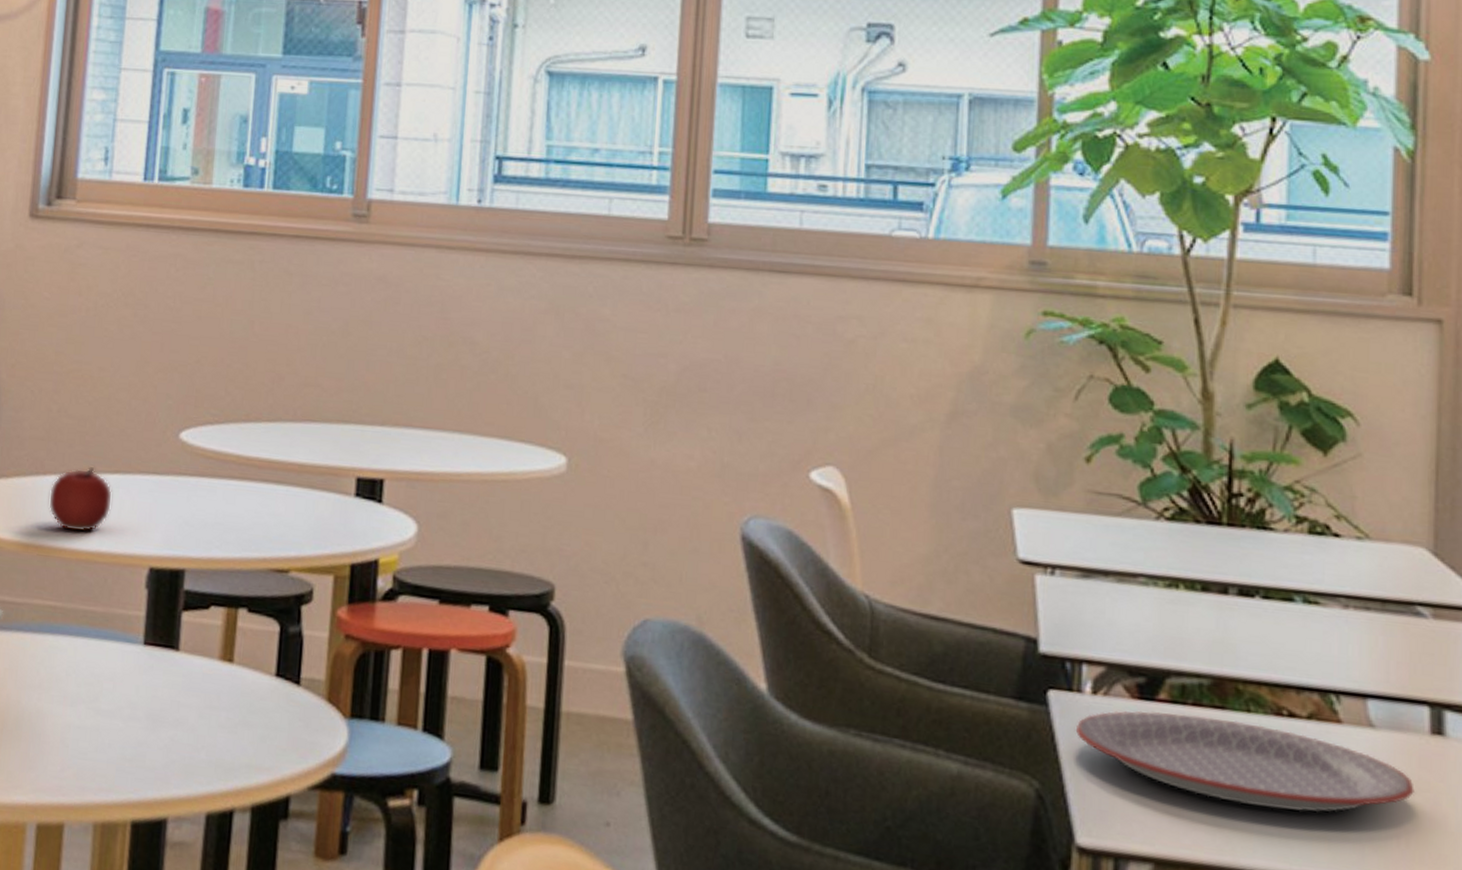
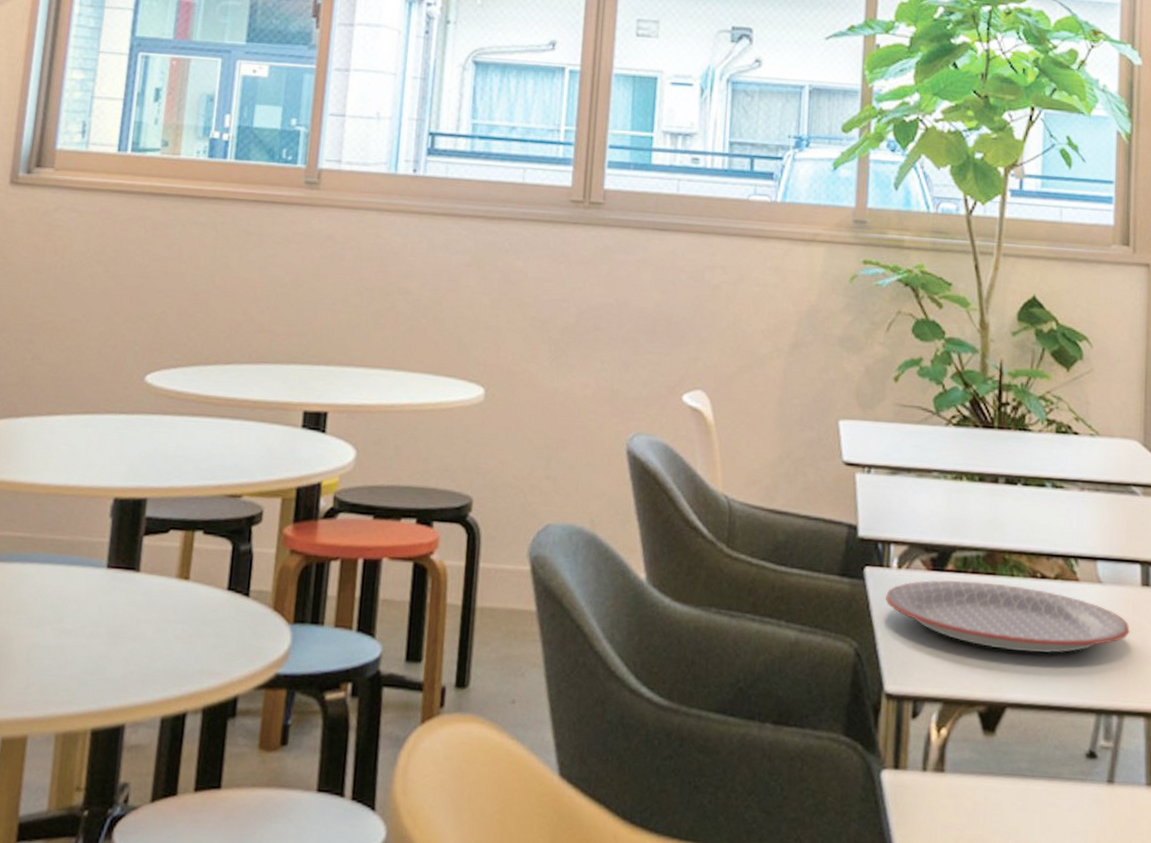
apple: present [48,467,113,533] -> none [20,409,82,469]

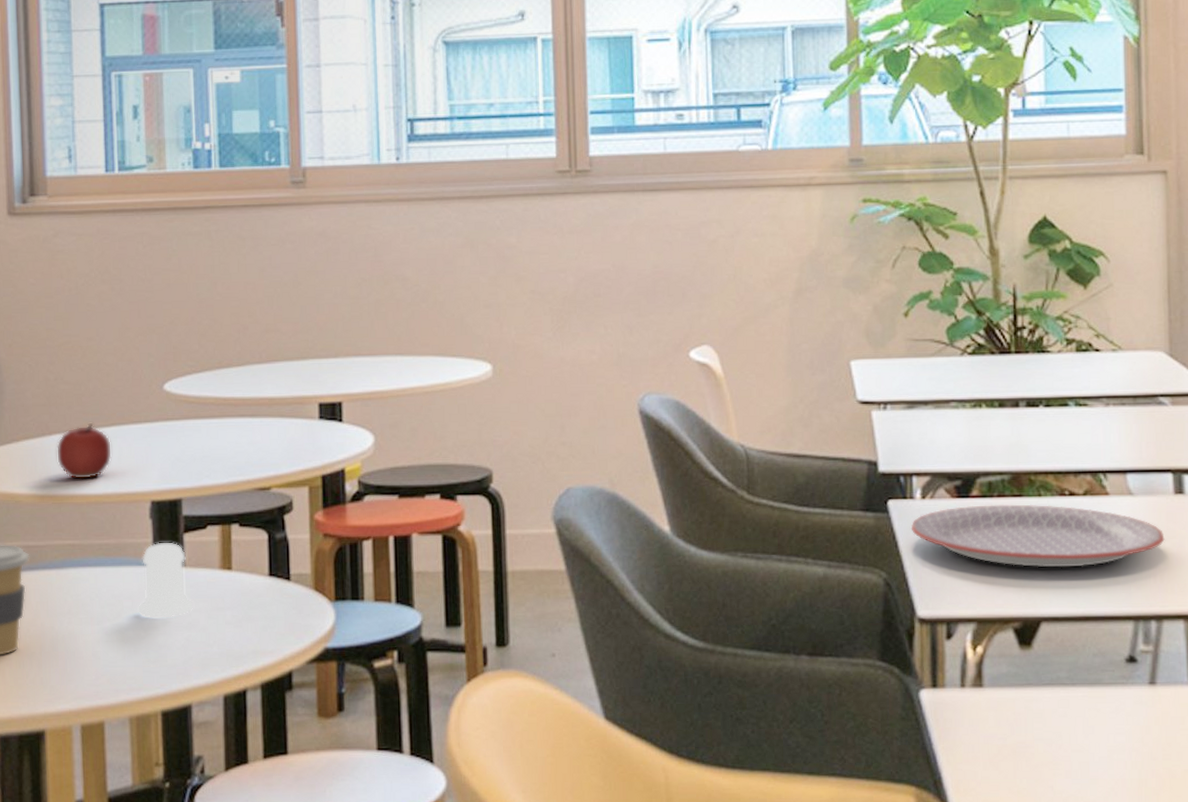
apple: none [20,409,82,469] -> present [56,423,112,480]
salt shaker: none [83,543,143,626] -> present [138,542,193,617]

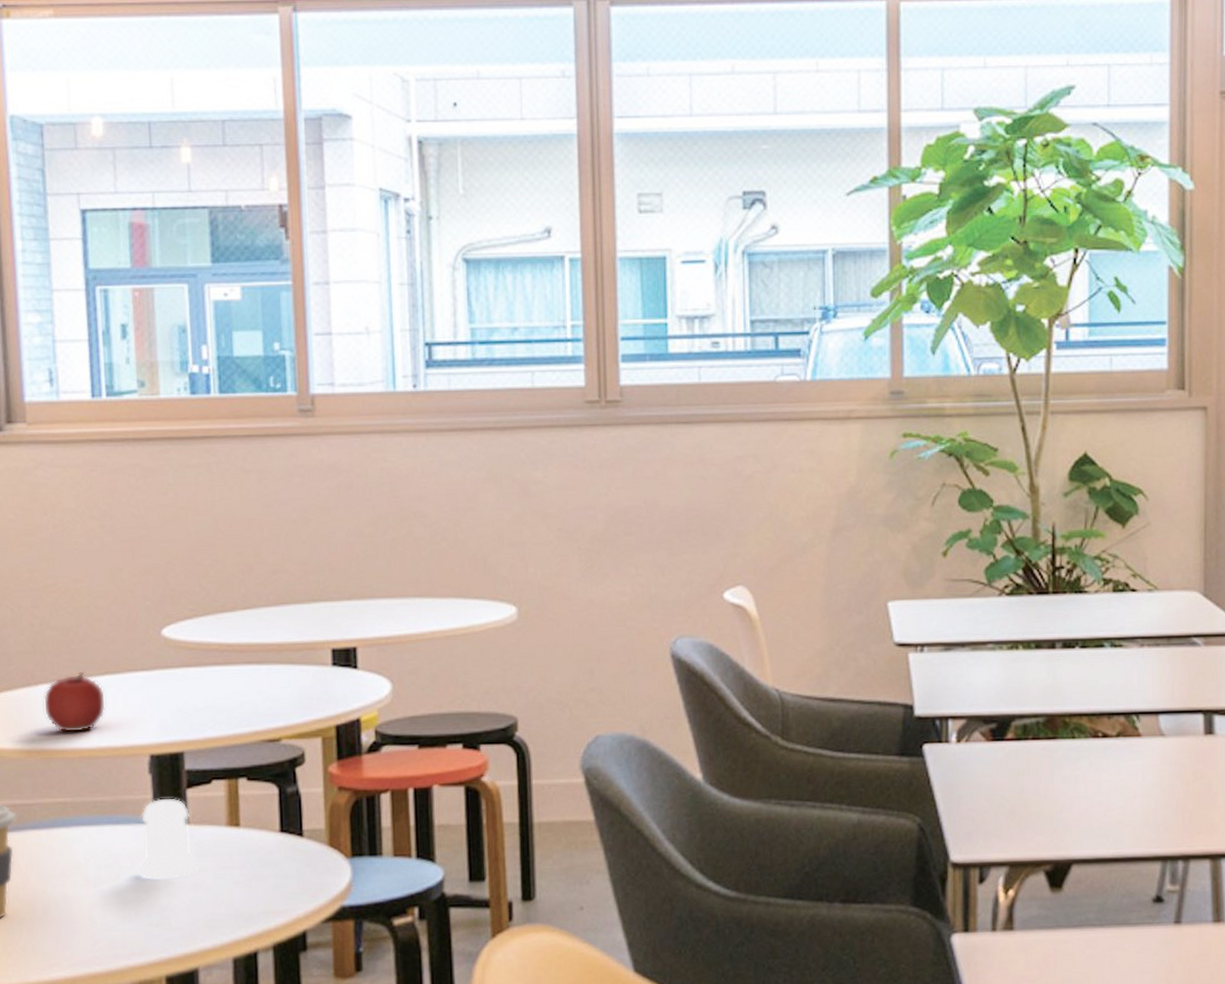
plate: present [911,504,1165,568] -> none [945,746,1194,810]

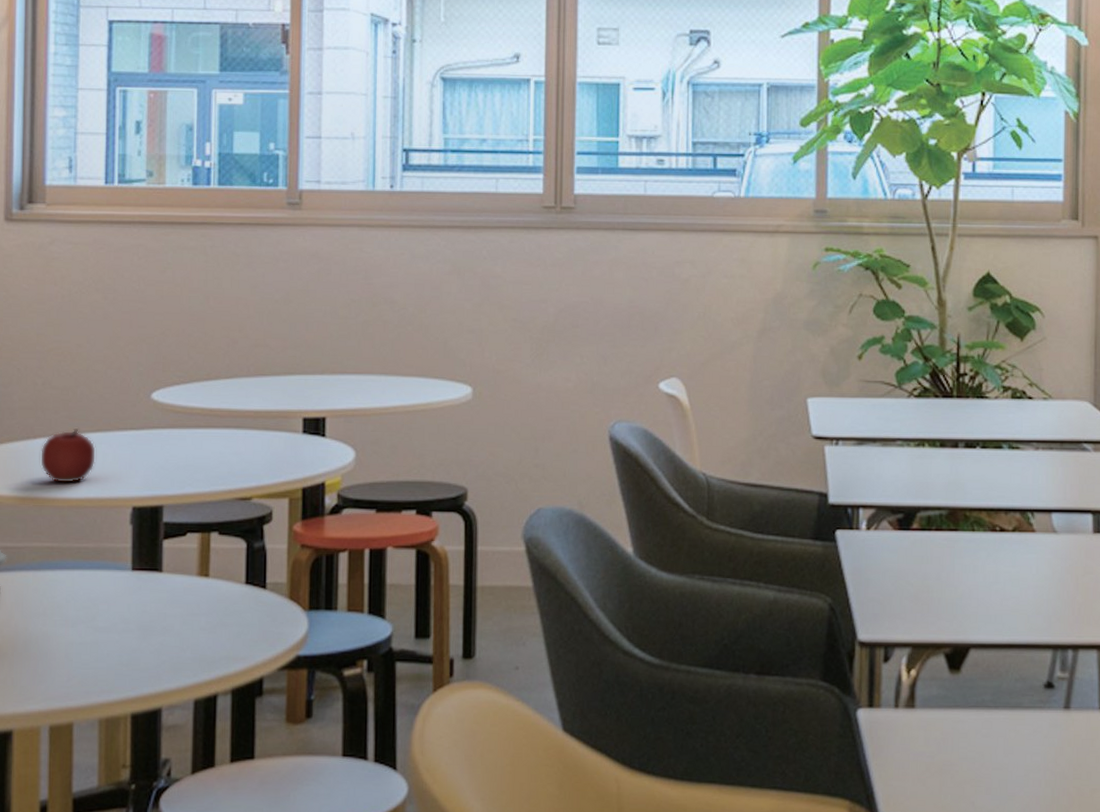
salt shaker: present [138,798,198,878] -> none [114,547,168,621]

